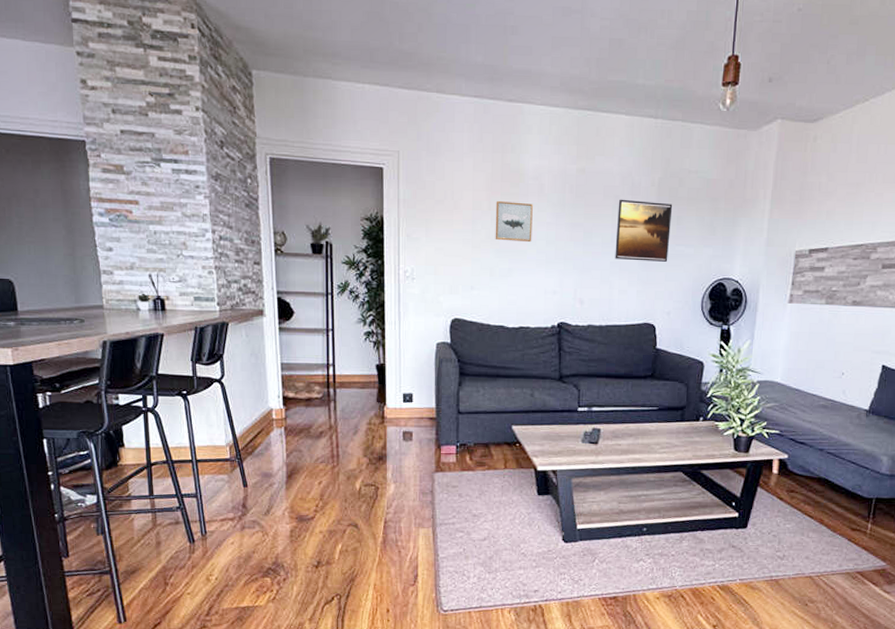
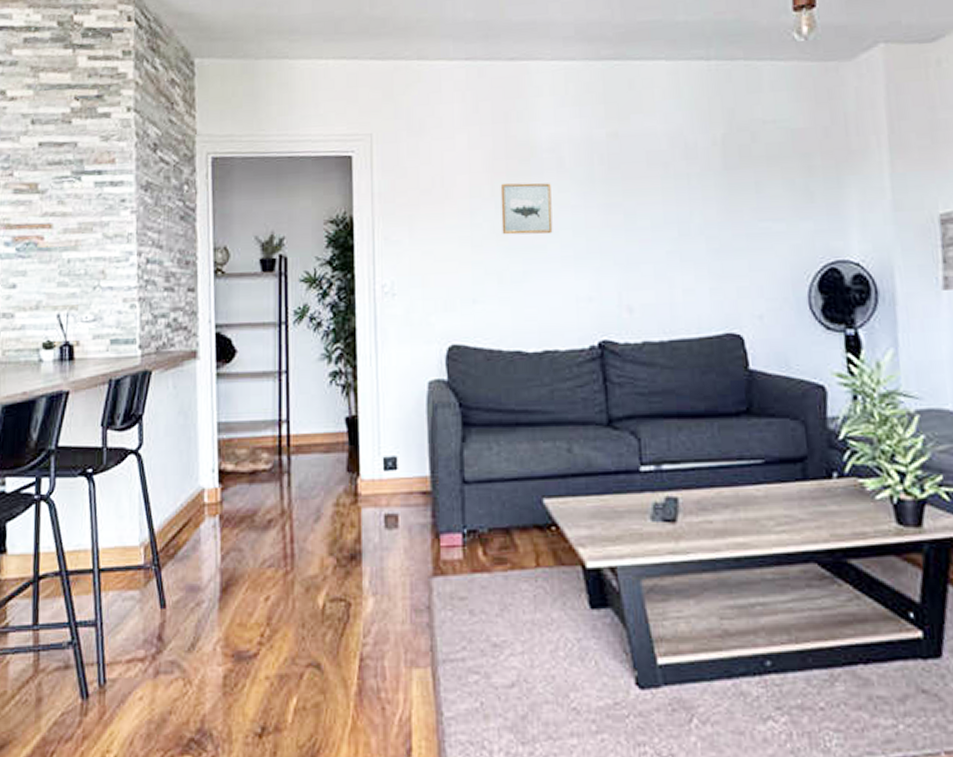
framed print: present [615,199,673,262] -> none [668,165,750,247]

